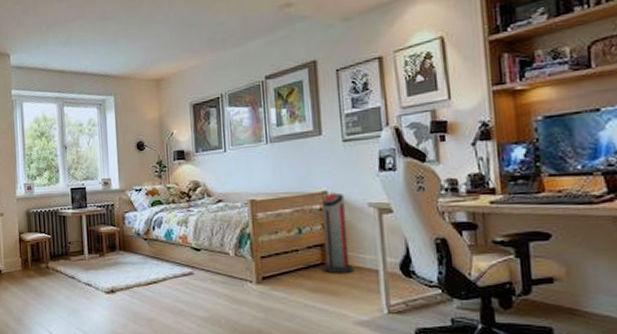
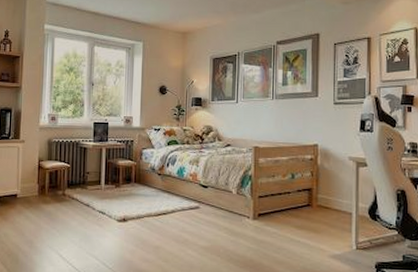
air purifier: present [321,193,354,274] -> none [308,146,333,215]

